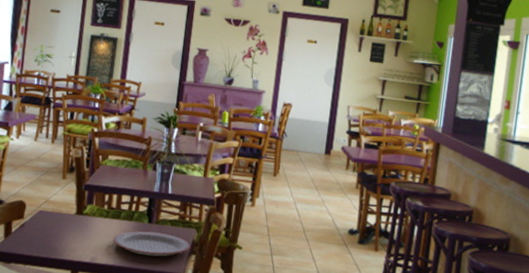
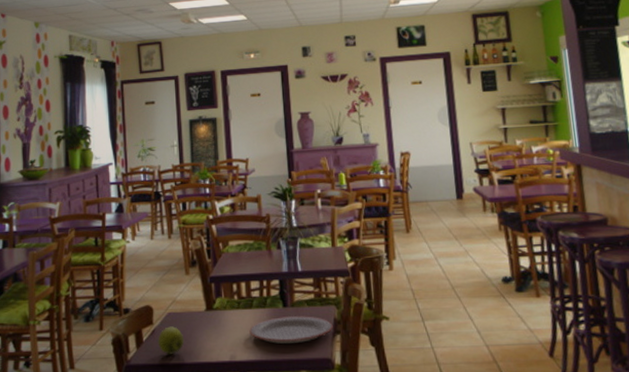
apple: none [25,223,51,249] -> present [157,326,185,355]

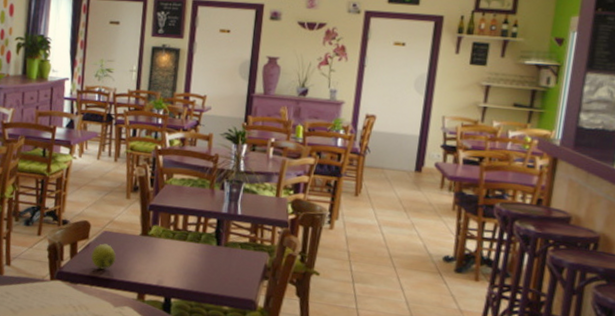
plate: present [249,316,333,344] -> none [180,253,263,281]

